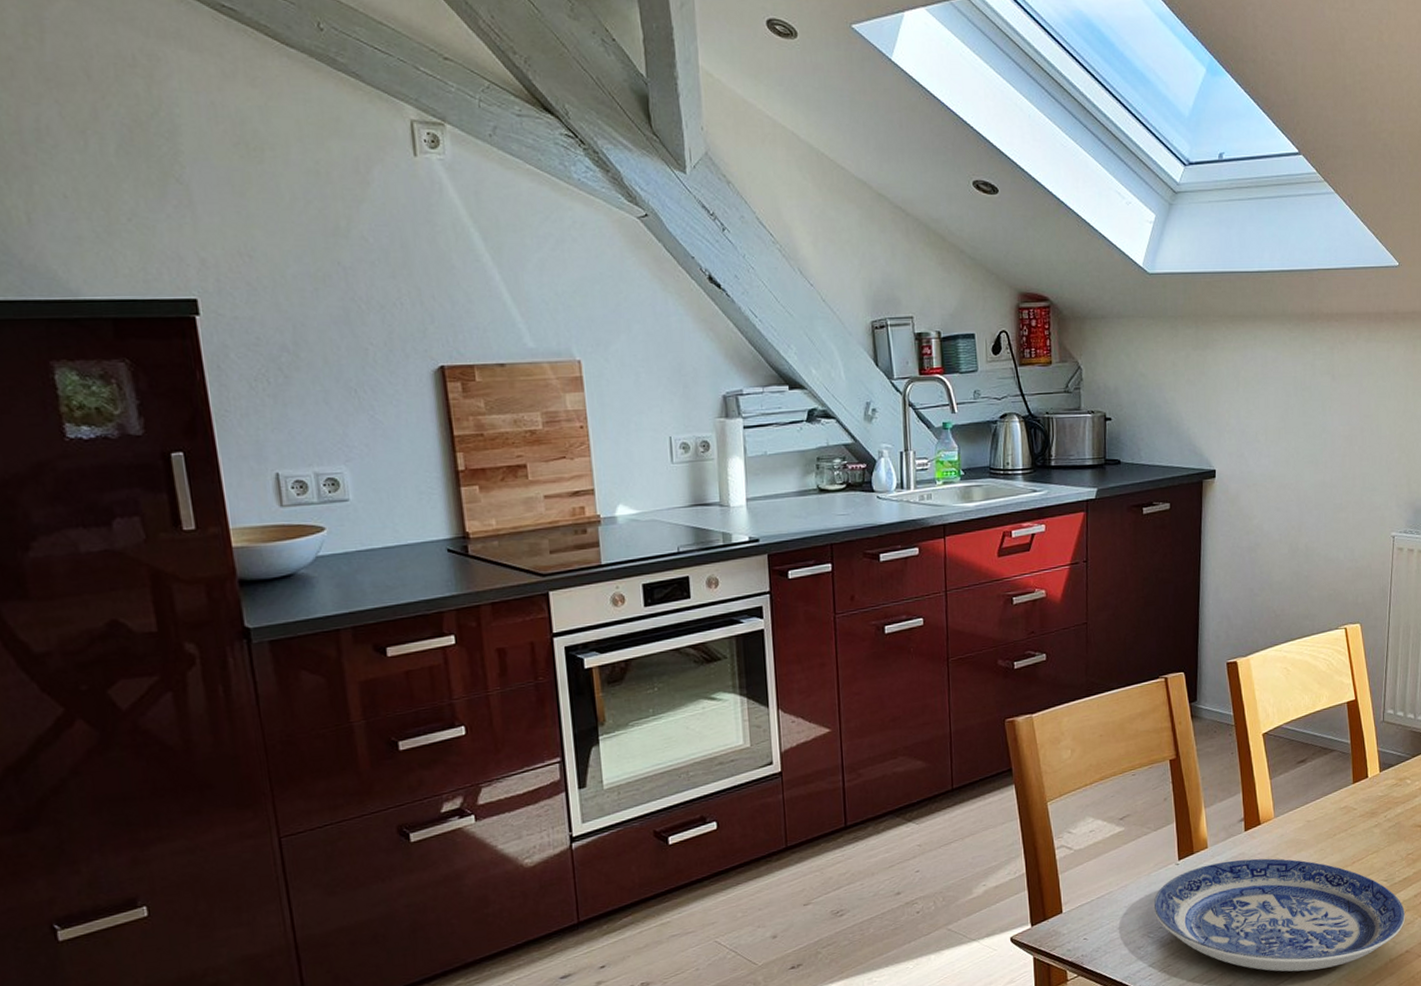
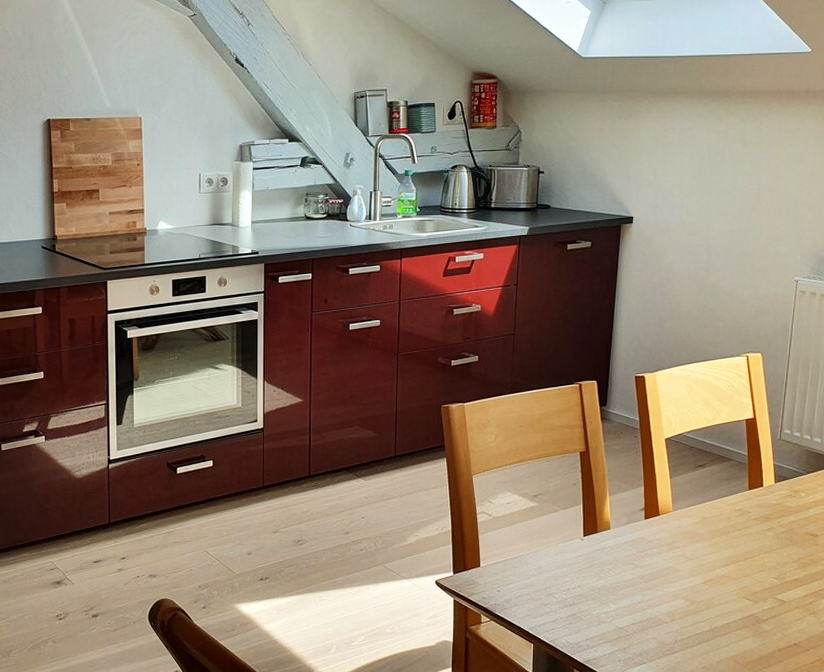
plate: present [1153,858,1406,972] -> none [559,542,795,647]

